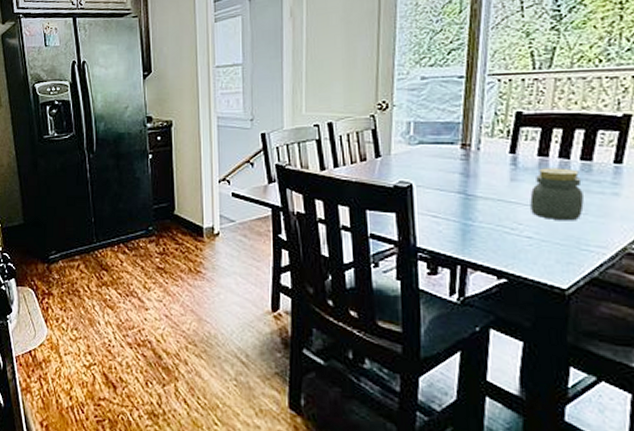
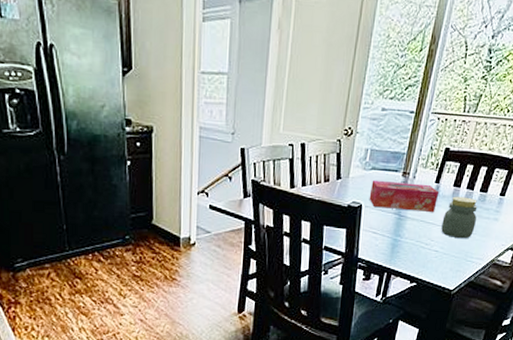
tissue box: none [420,155,519,188] -> present [369,180,440,212]

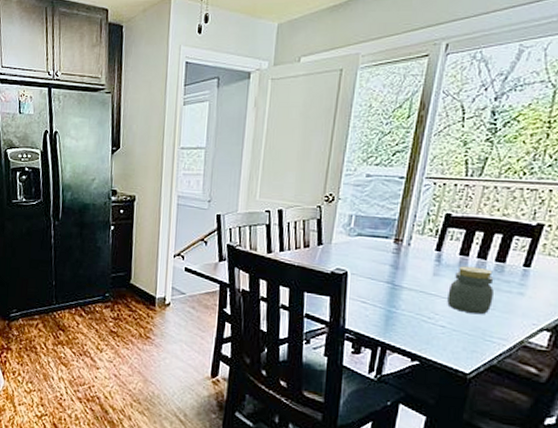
tissue box: present [369,180,440,212] -> none [355,246,442,282]

